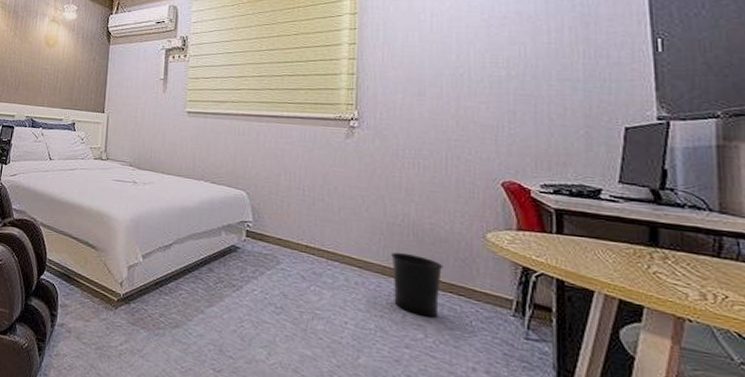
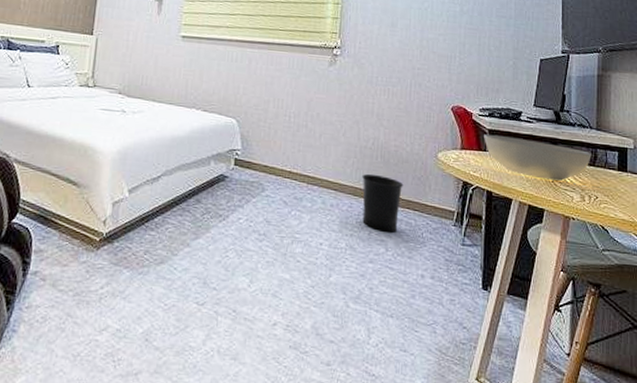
bowl: none [548,214,714,273] -> present [484,135,592,181]

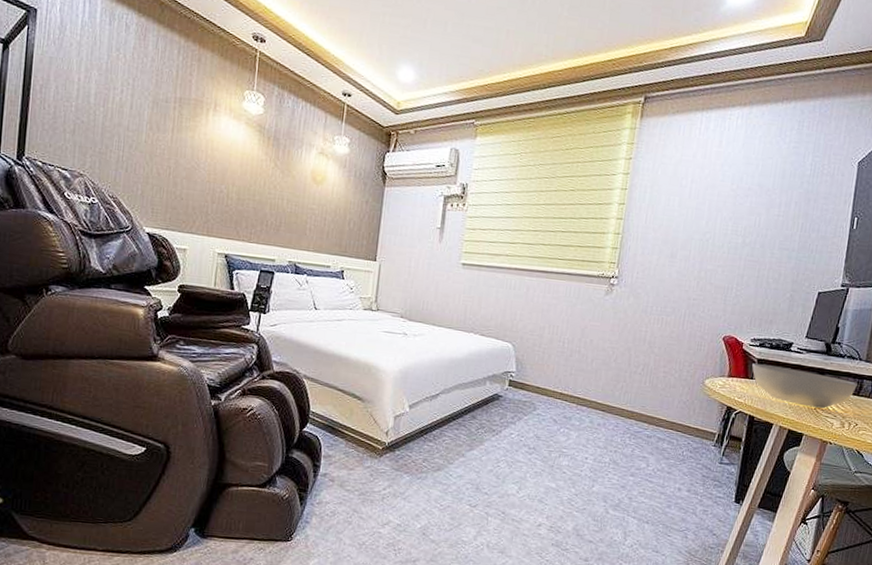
waste bin: present [362,174,404,232] -> none [627,397,669,450]

